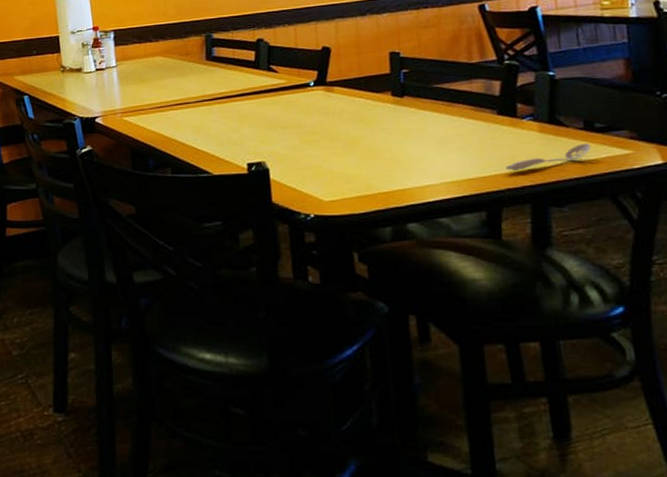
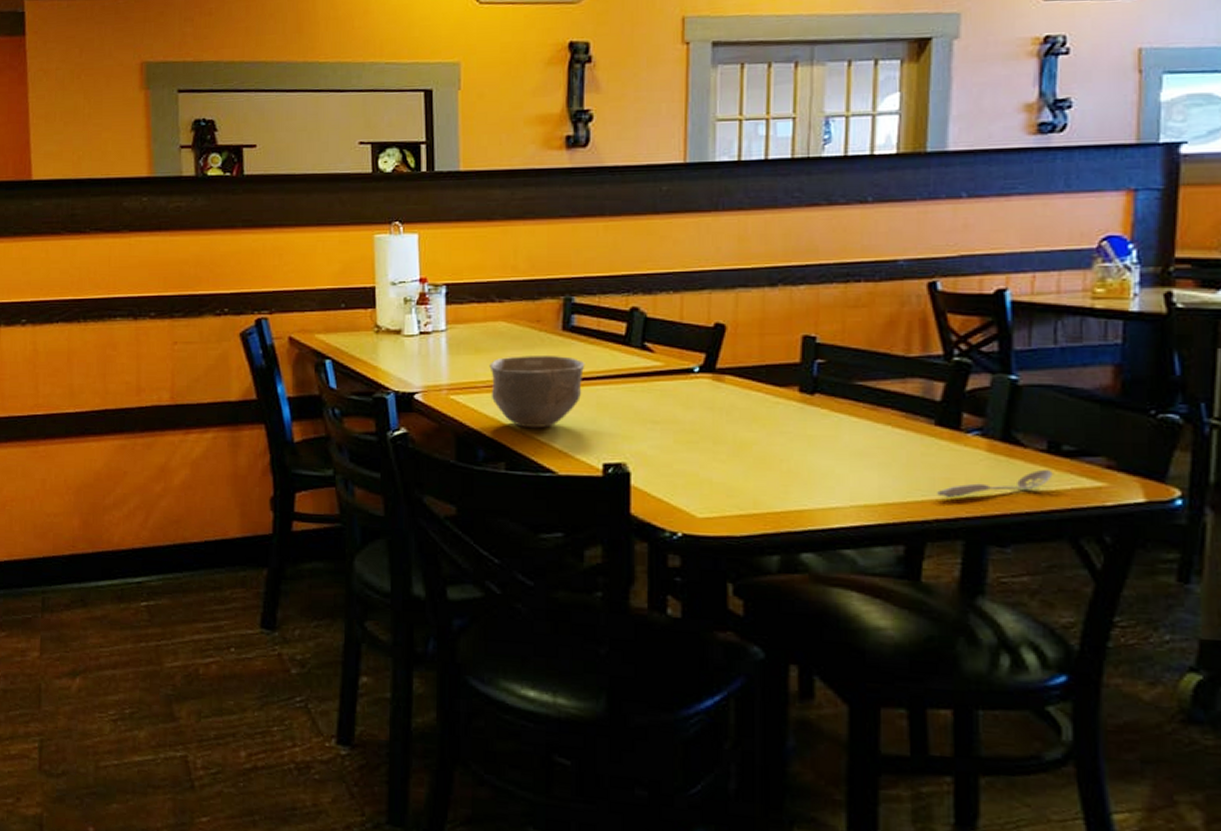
bowl: none [152,80,226,139] -> present [489,356,585,429]

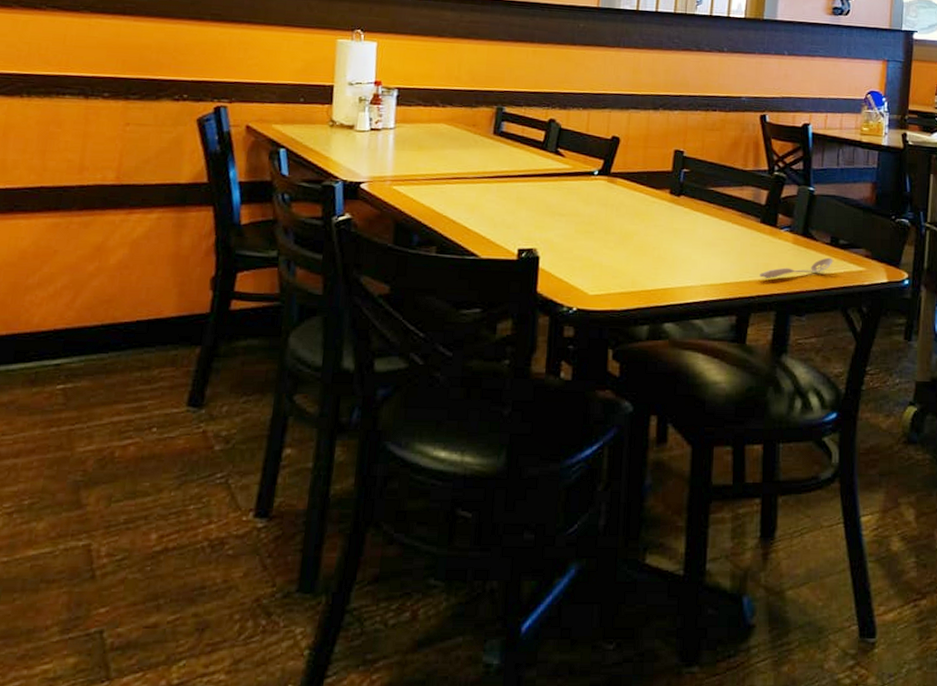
bowl: present [489,356,585,429] -> none [428,154,510,218]

